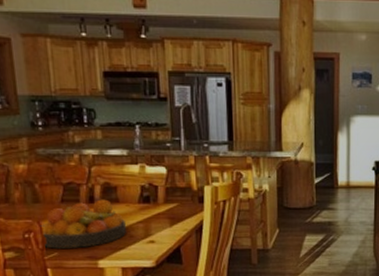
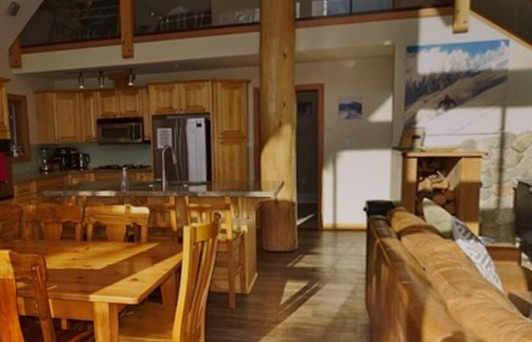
fruit bowl: present [40,199,127,249] -> none [44,237,114,282]

